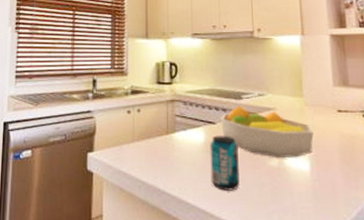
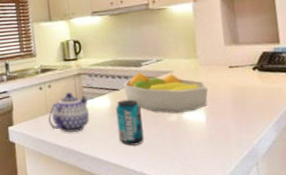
teapot: none [134,119,181,167] -> present [48,92,90,132]

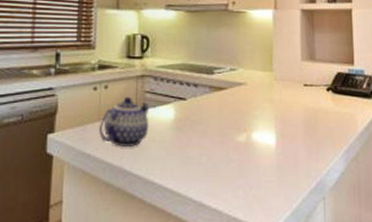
beverage can: present [115,99,144,146] -> none [179,112,208,168]
fruit bowl: present [124,71,208,113] -> none [192,80,281,132]

